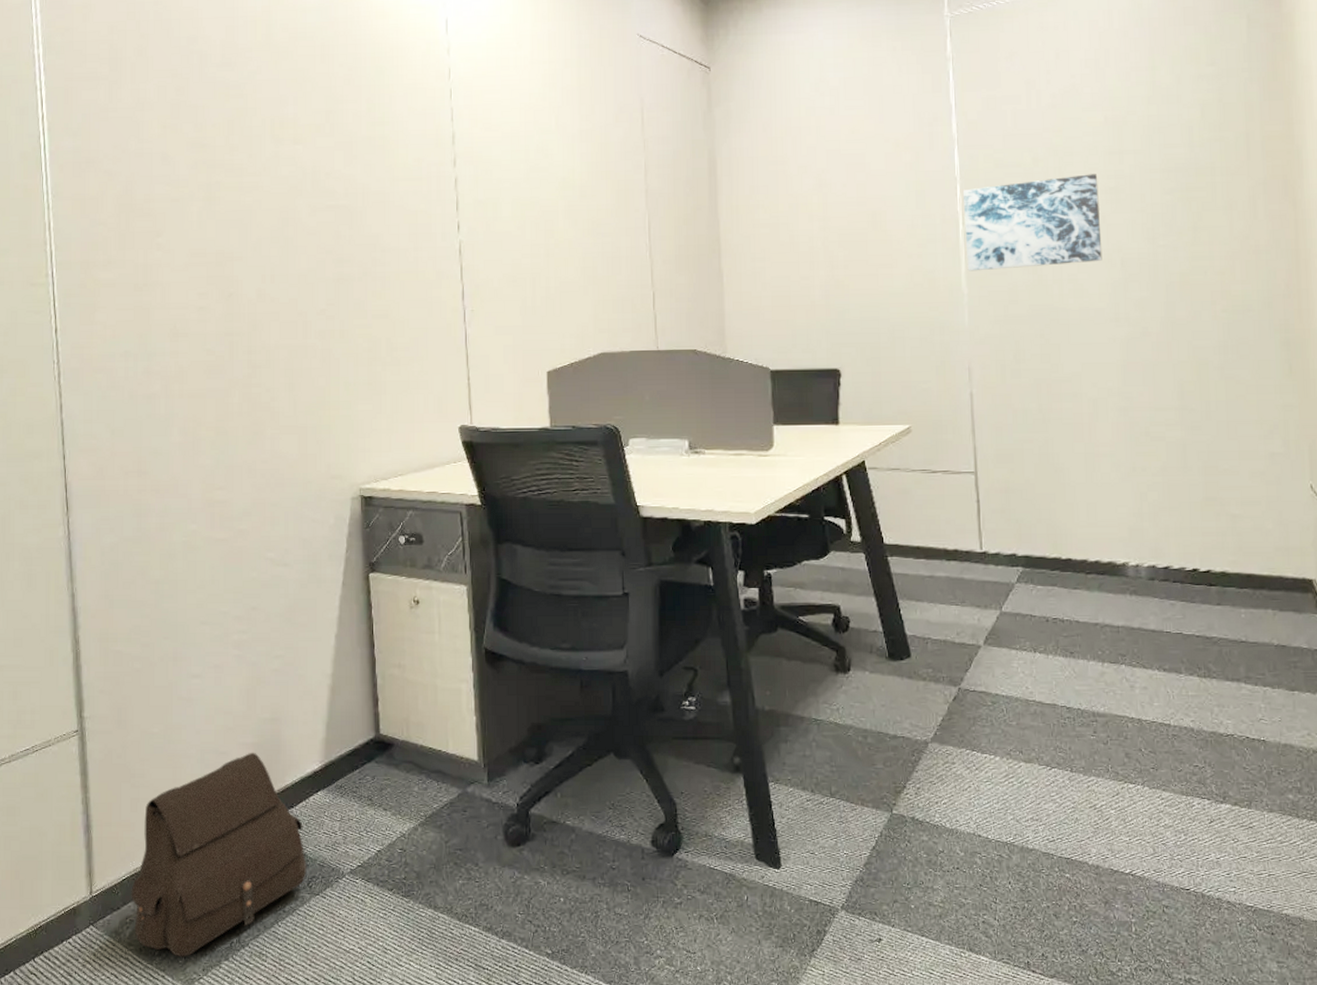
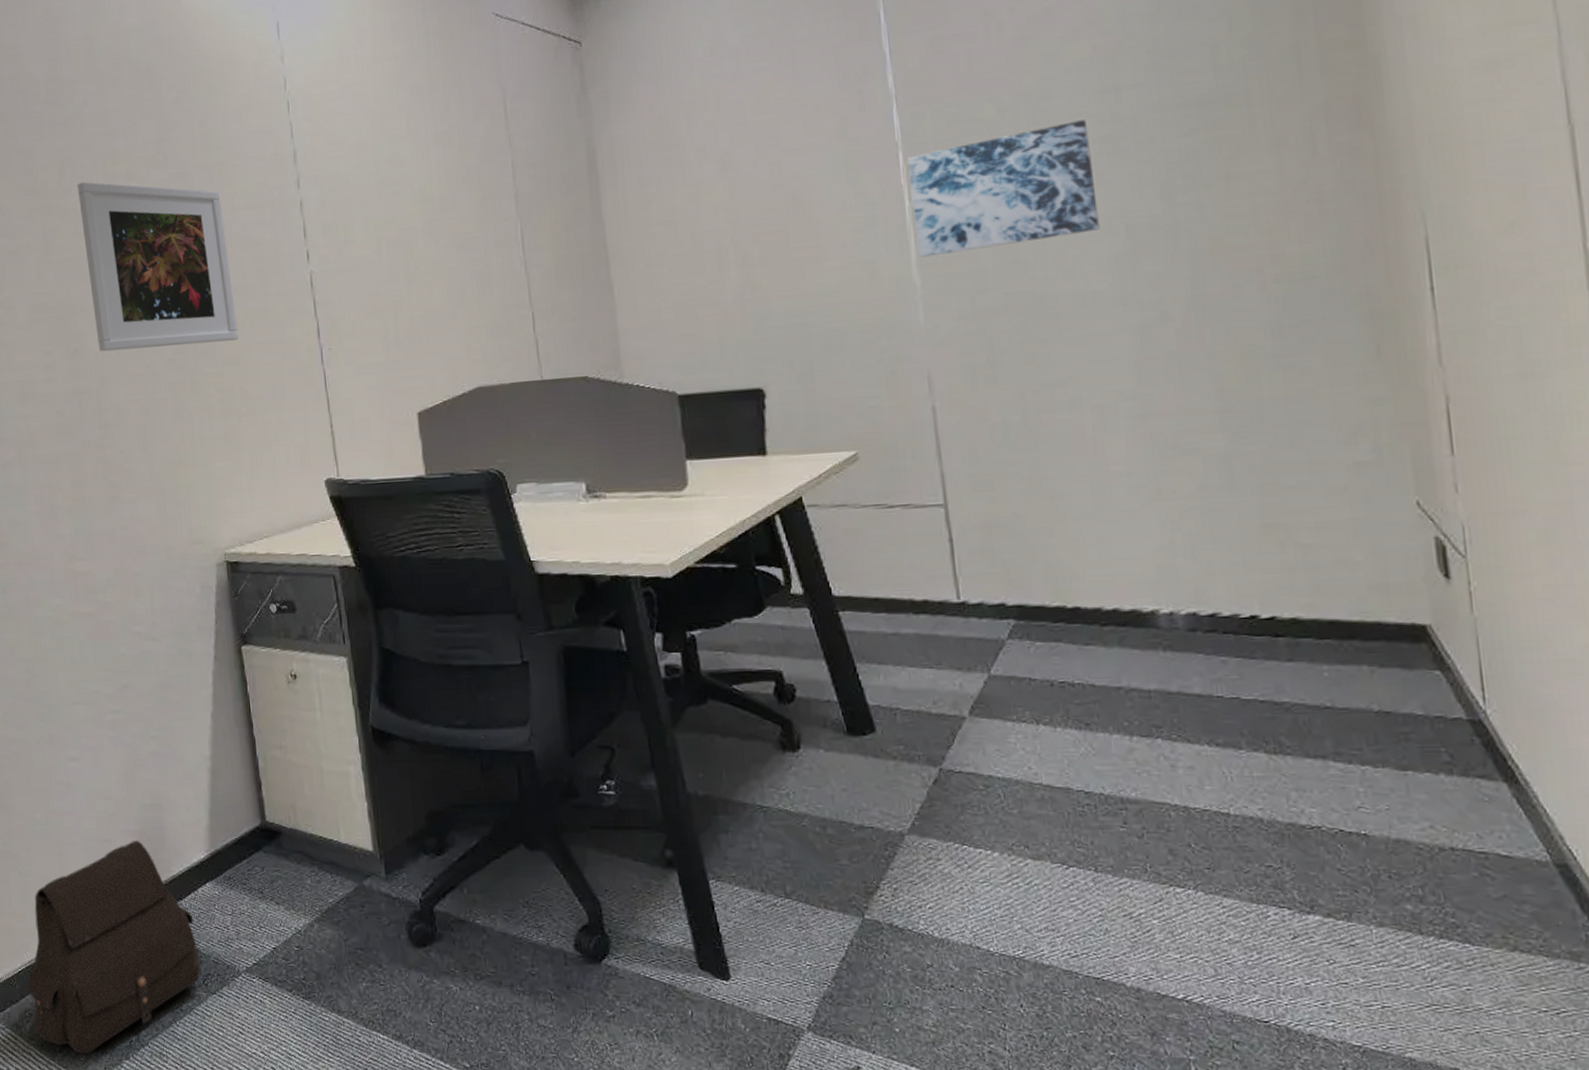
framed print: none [244,141,389,298] -> present [77,181,239,352]

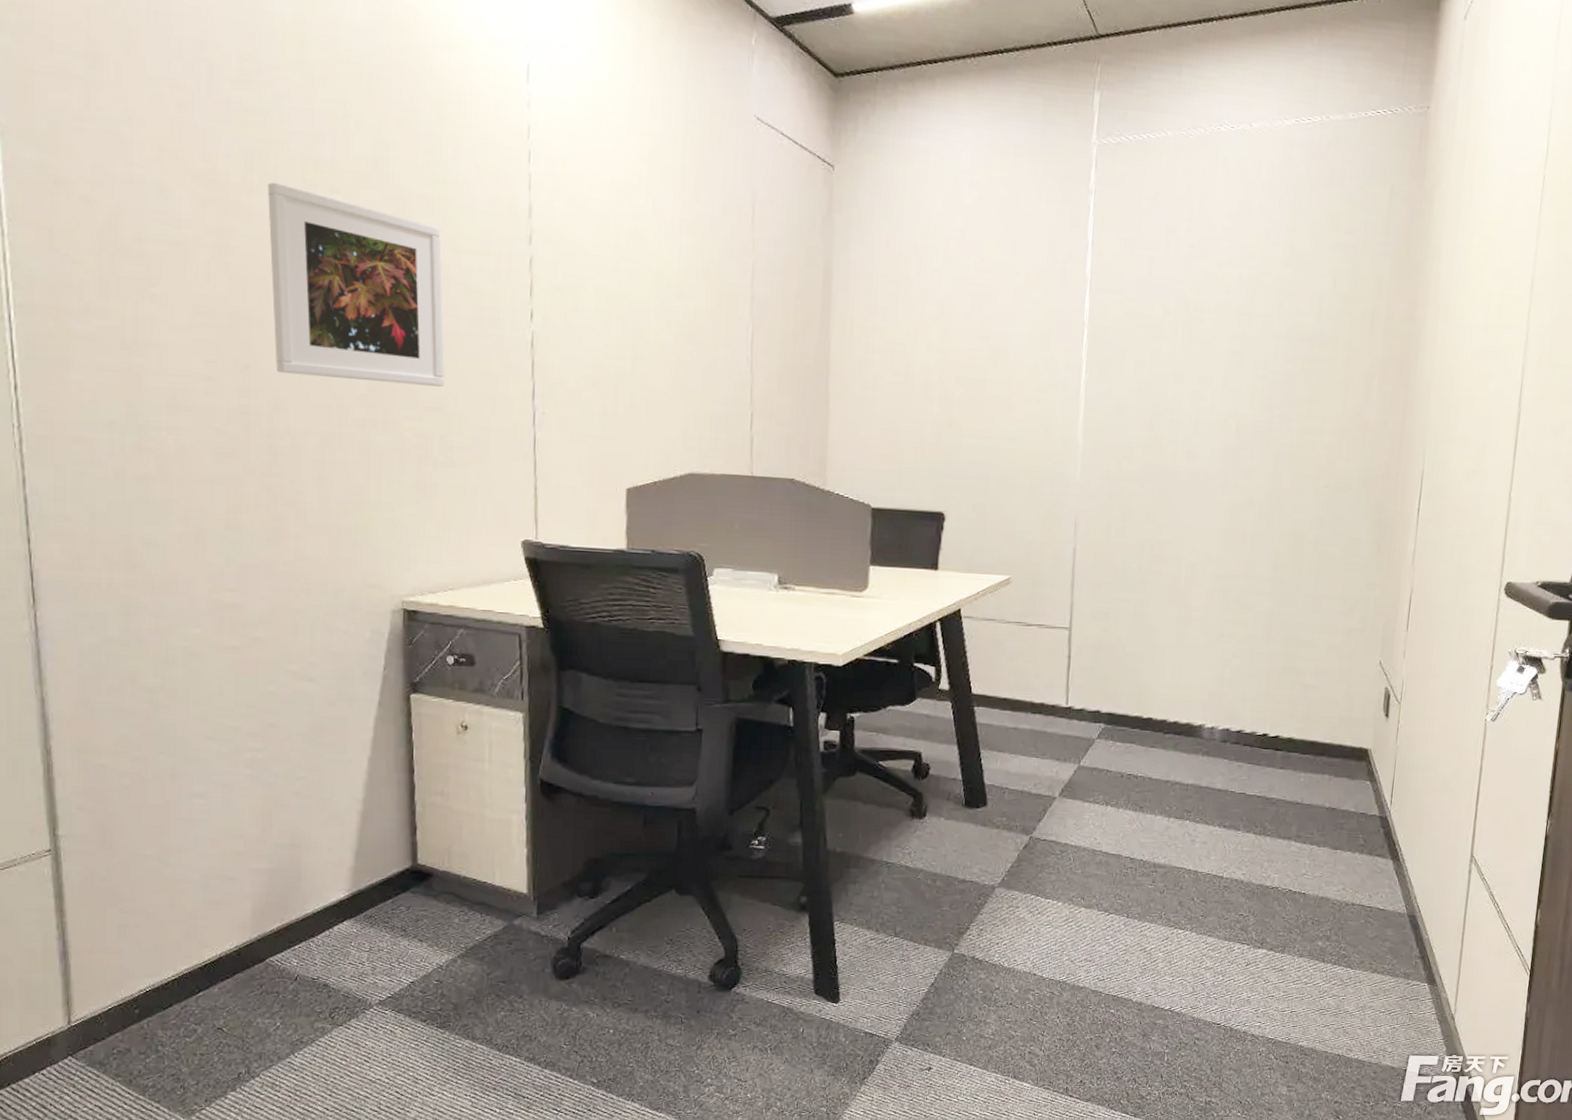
satchel: present [28,840,201,1055] -> none [119,878,329,1088]
wall art: present [906,120,1100,258] -> none [1085,333,1225,426]

